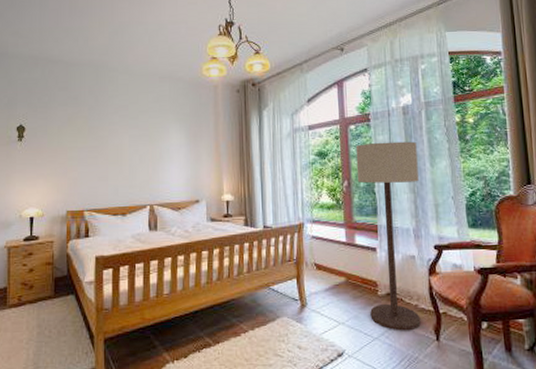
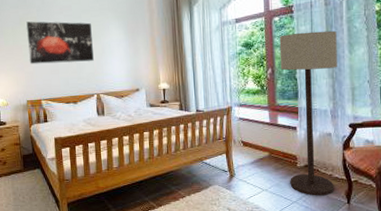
wall art: none [75,121,149,169] -> present [26,21,94,65]

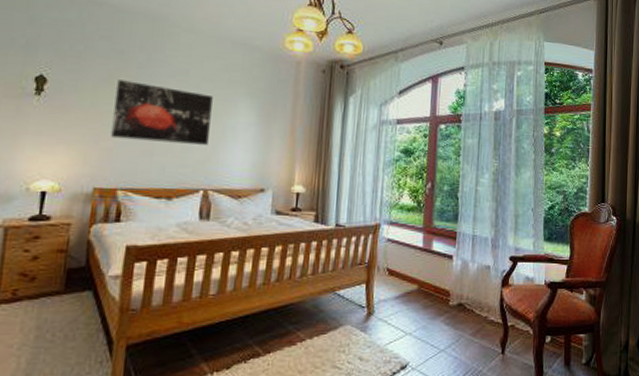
floor lamp: present [279,30,337,196] -> none [439,145,504,344]

